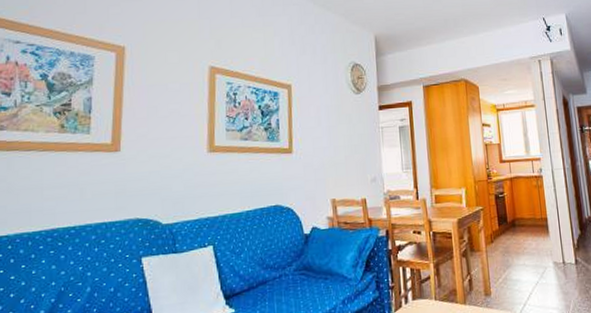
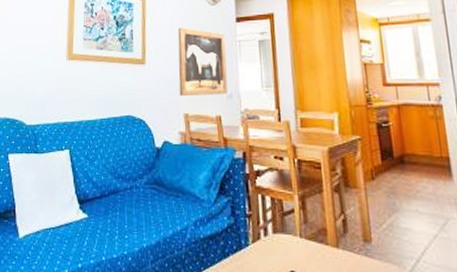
wall art: none [324,115,372,182] -> present [177,27,228,95]

